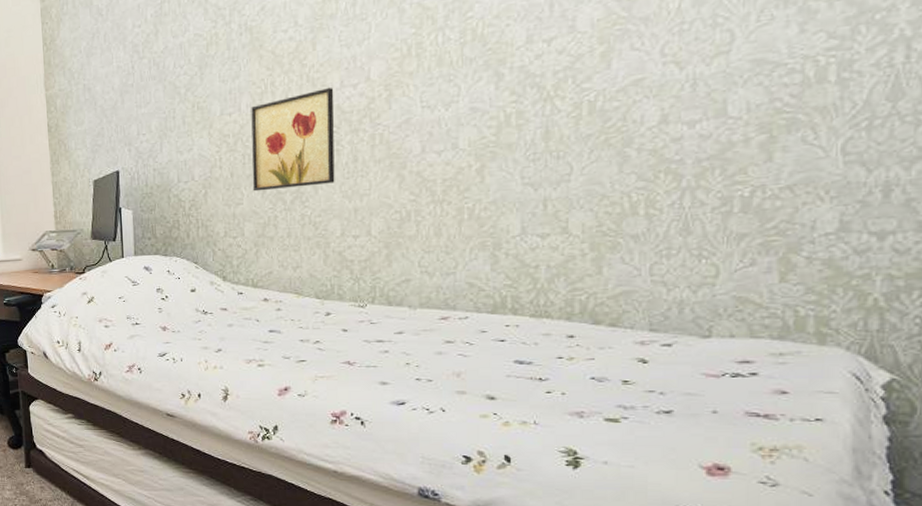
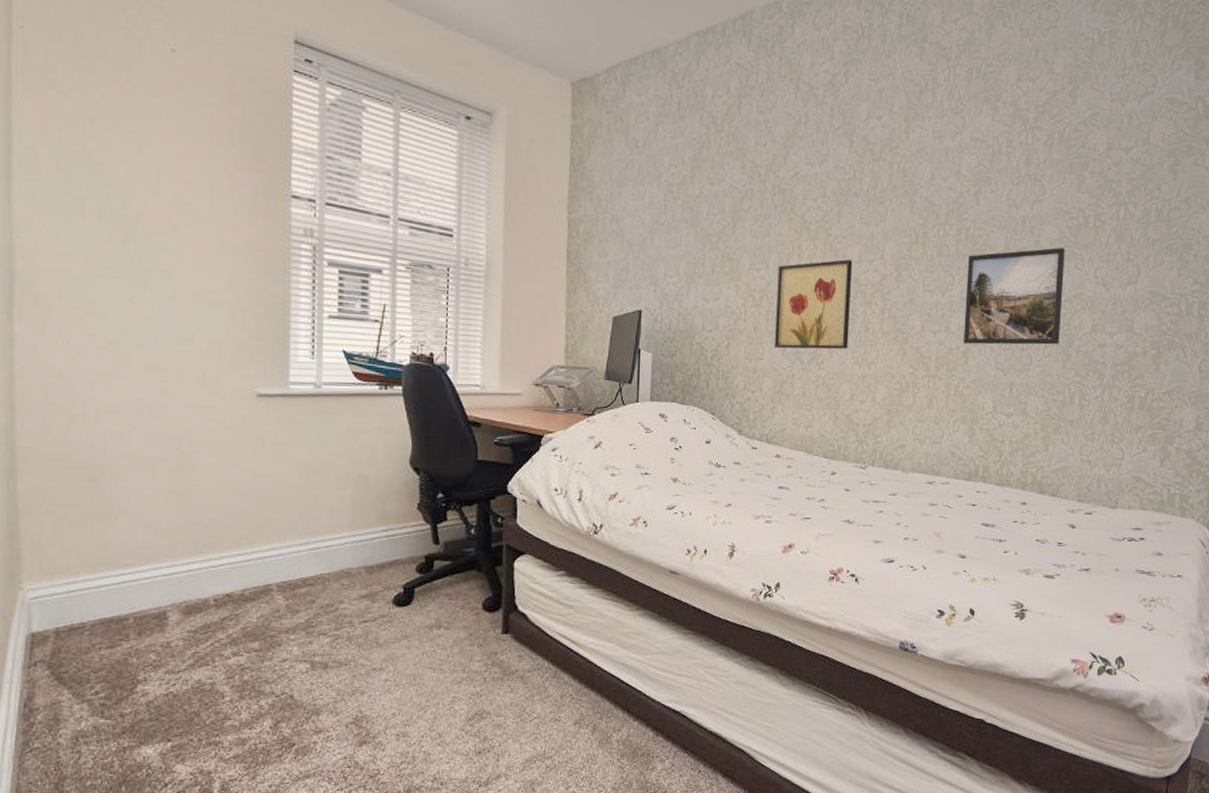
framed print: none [476,27,614,160] -> present [963,248,1065,345]

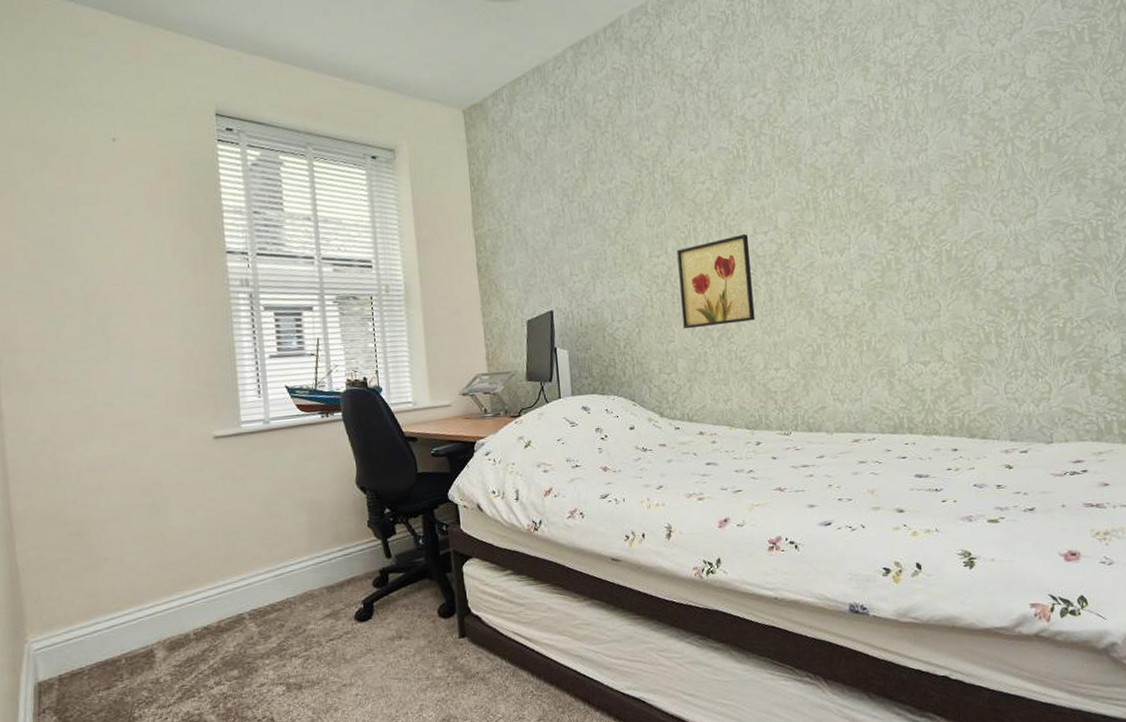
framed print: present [963,248,1065,345] -> none [861,192,966,299]

